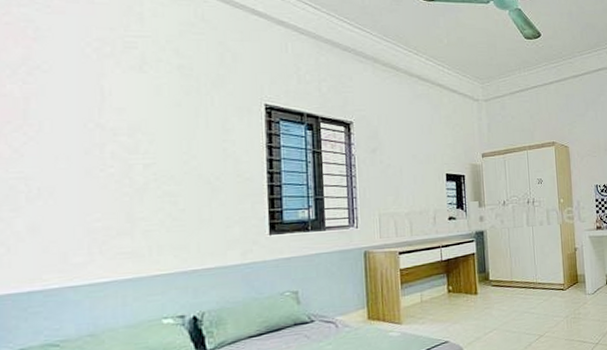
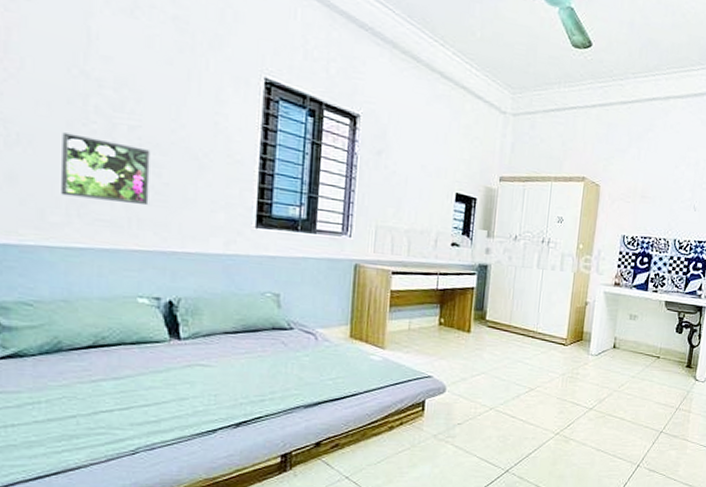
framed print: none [82,180,167,237] -> present [61,132,150,206]

